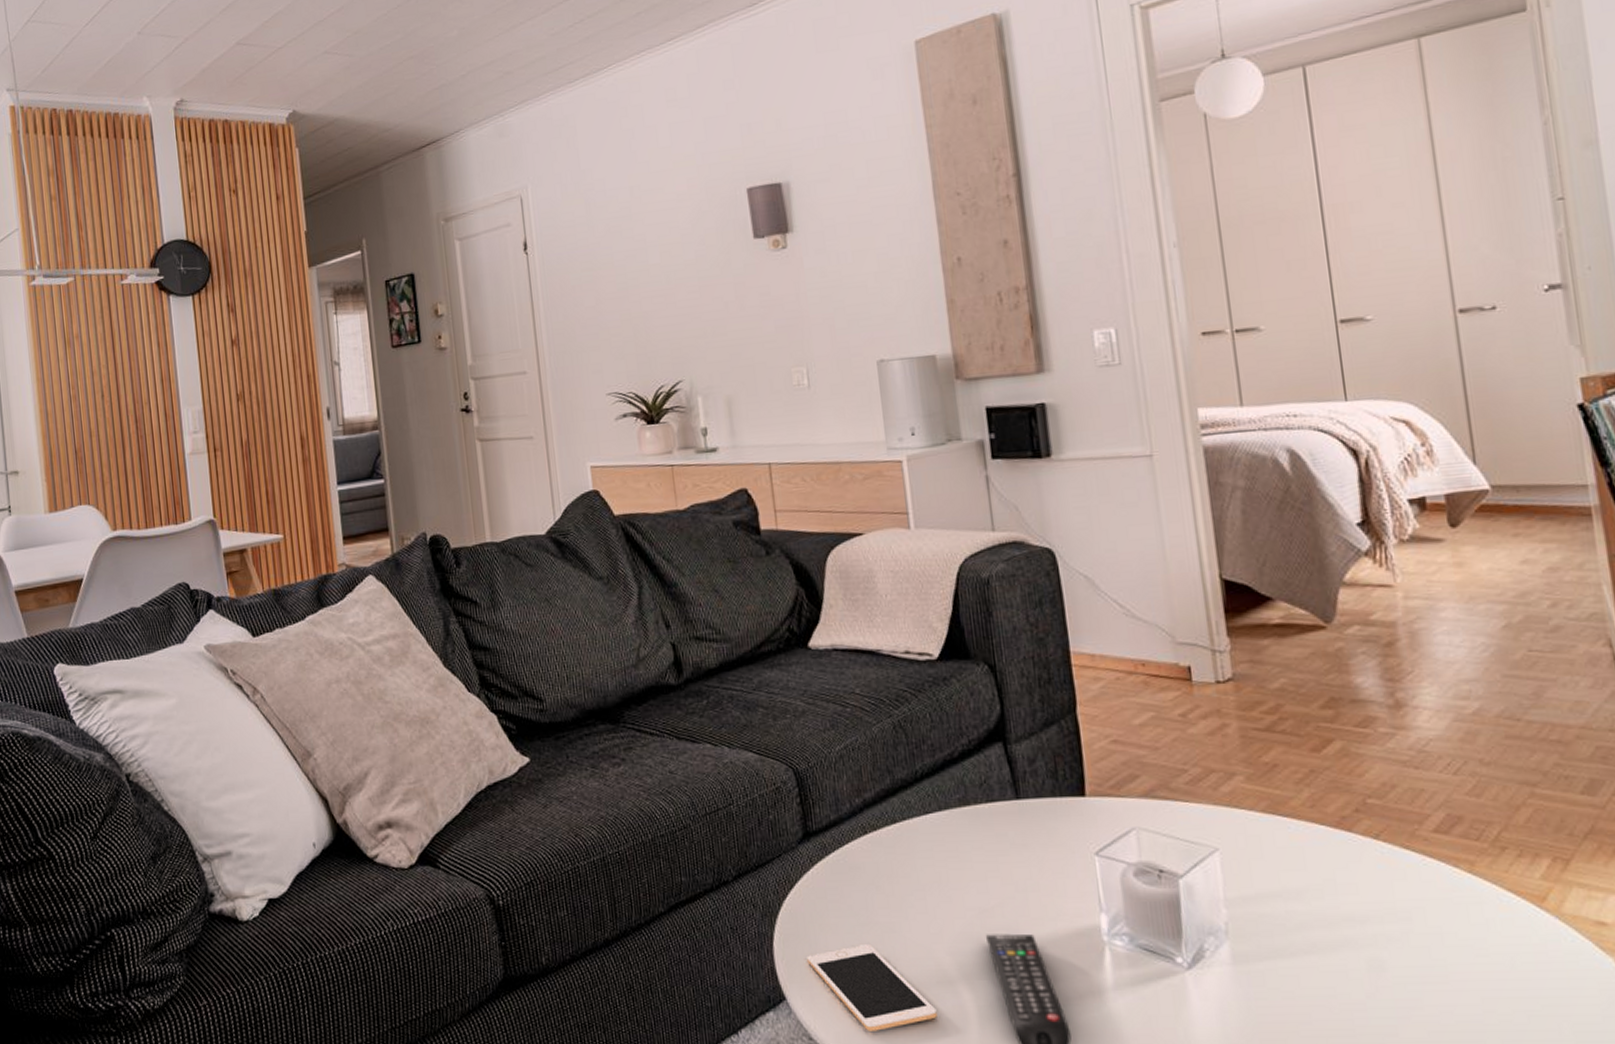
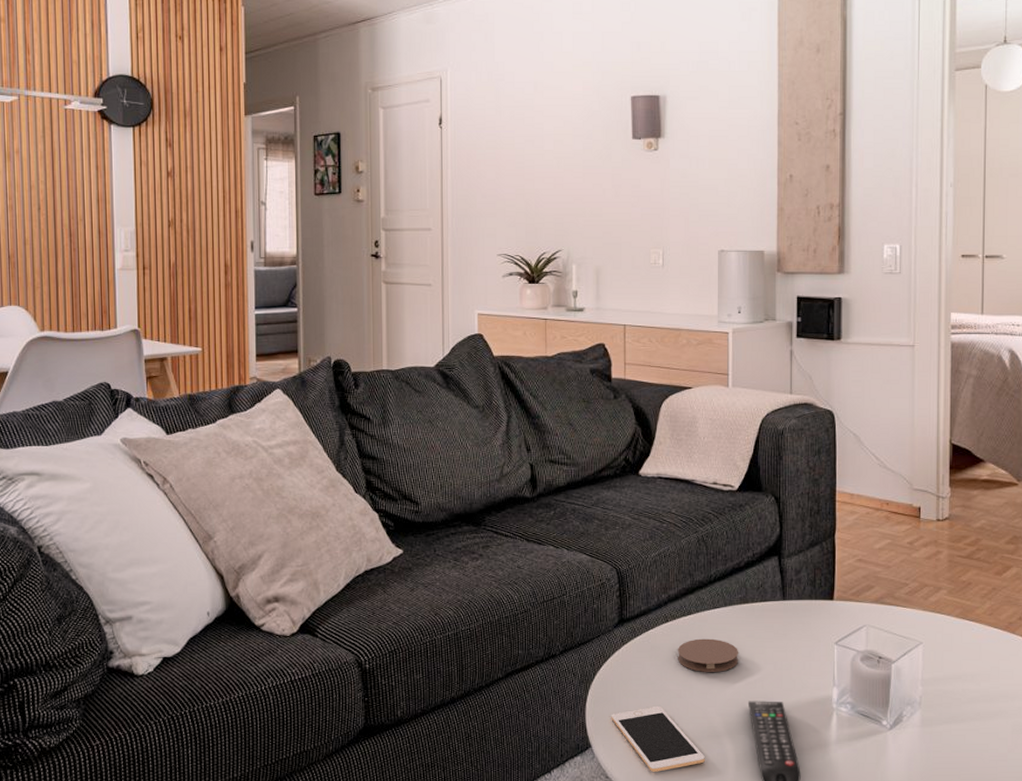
coaster: none [883,853,967,898] -> present [677,638,739,672]

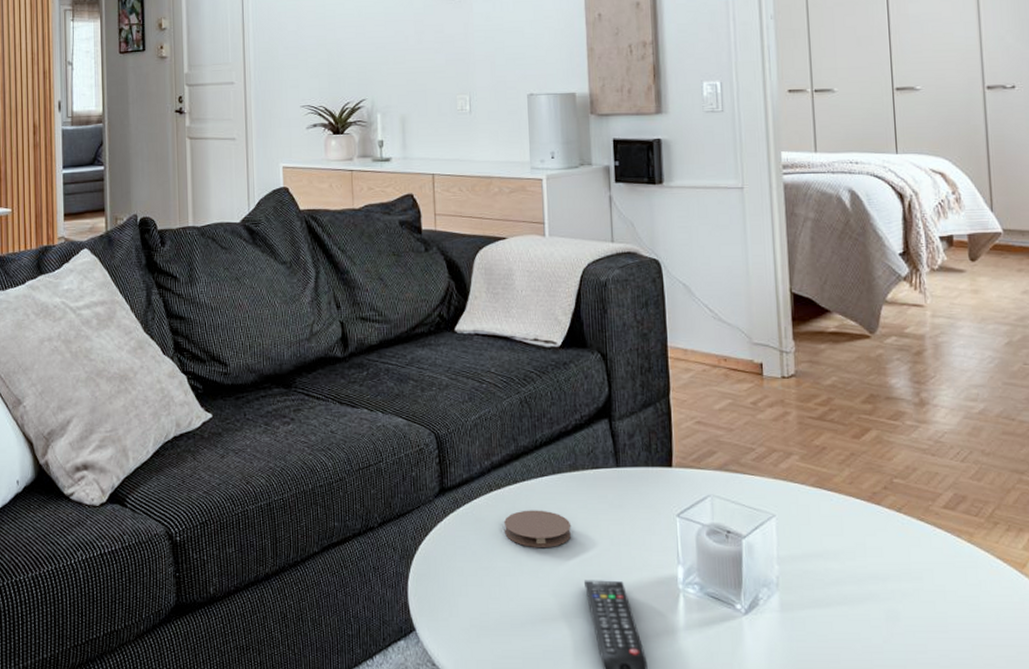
cell phone: present [611,707,705,772] -> none [435,586,540,659]

